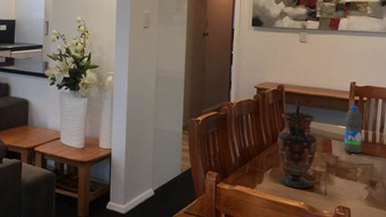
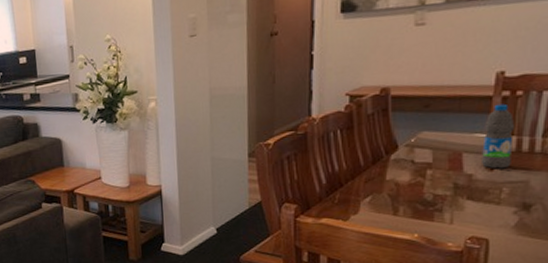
vase: present [277,99,317,189] -> none [380,104,439,218]

